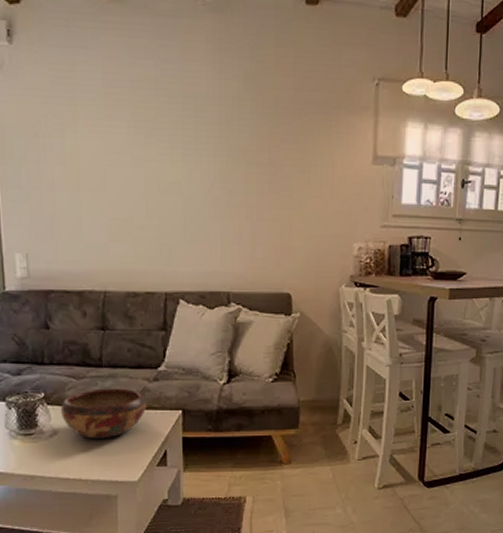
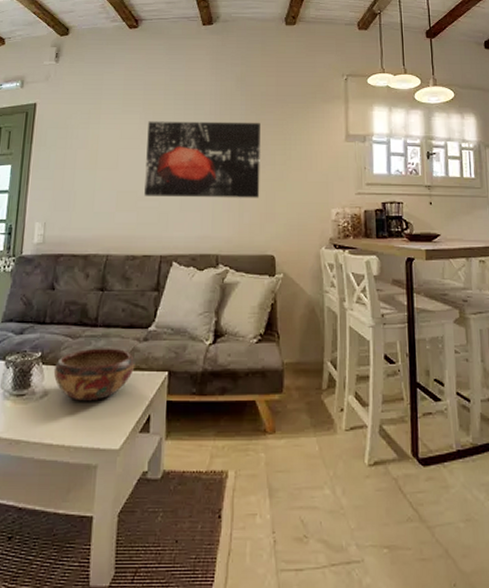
wall art: none [138,130,275,229] -> present [144,121,260,198]

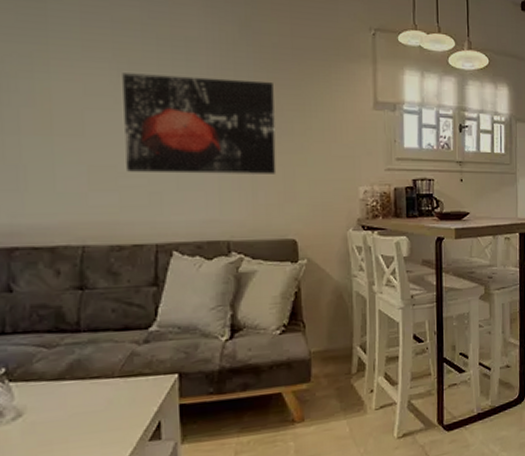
decorative bowl: present [53,348,135,402] -> none [26,354,136,418]

